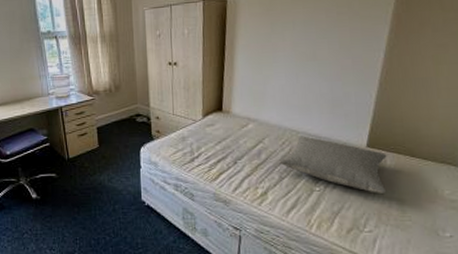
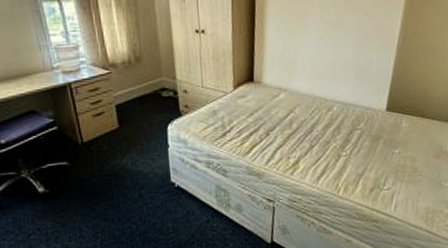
pillow: present [279,136,387,193] -> none [309,103,403,154]

